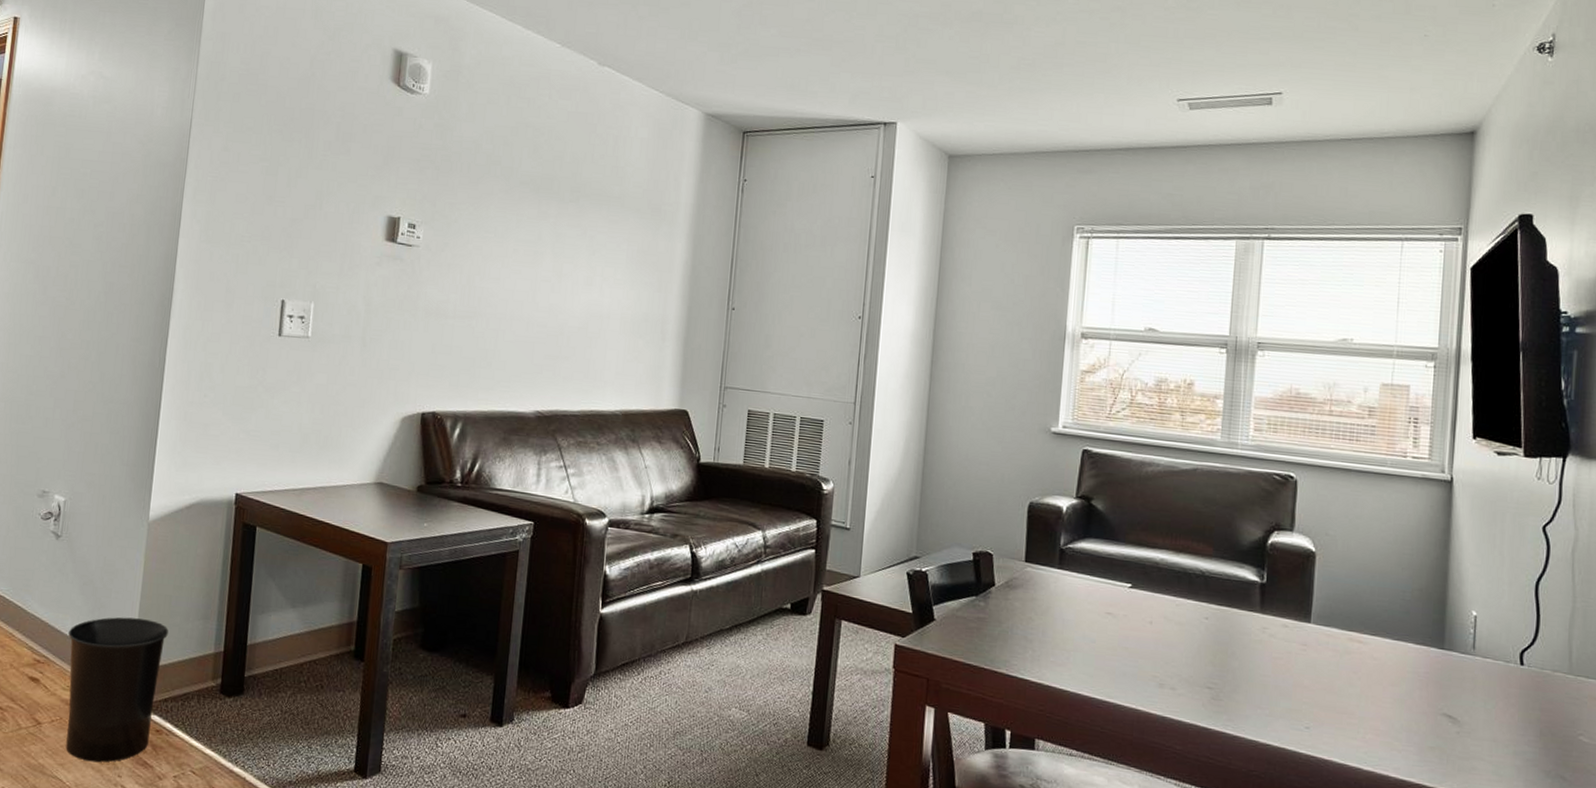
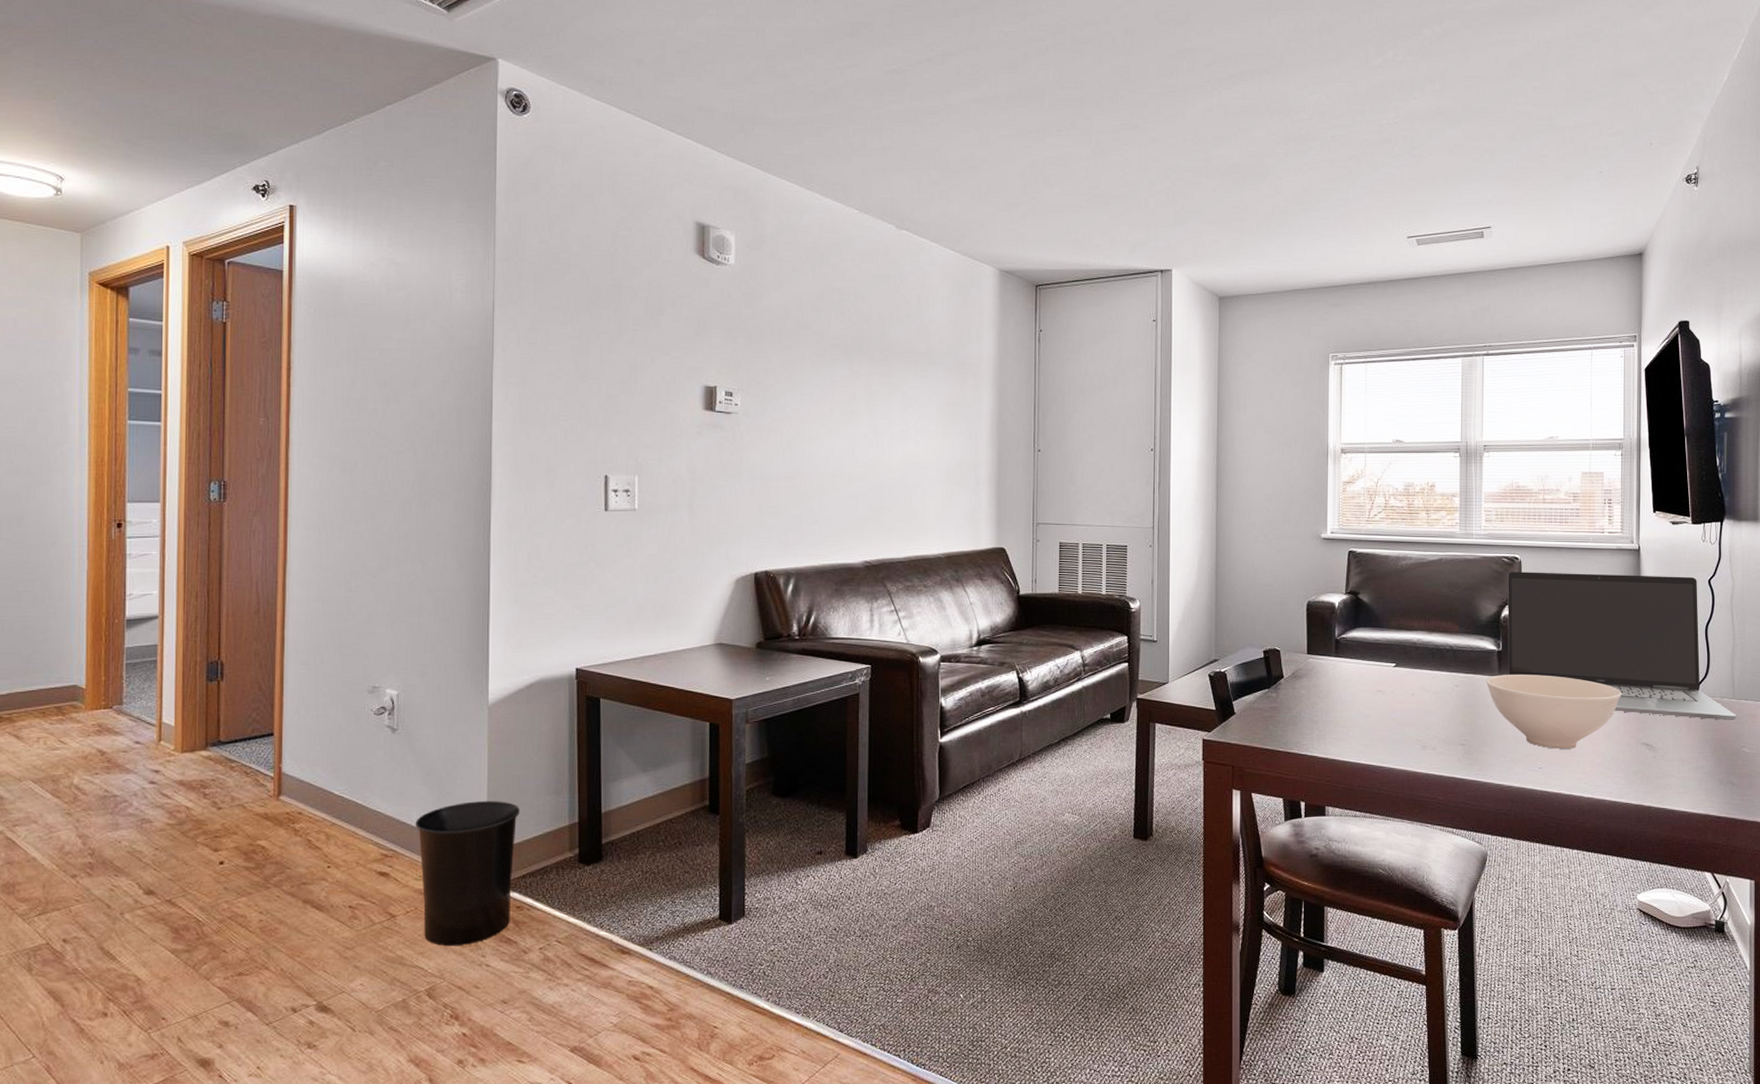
bowl: none [1243,611,1419,710] -> present [1485,675,1622,749]
laptop: none [1273,492,1574,702] -> present [1507,571,1737,721]

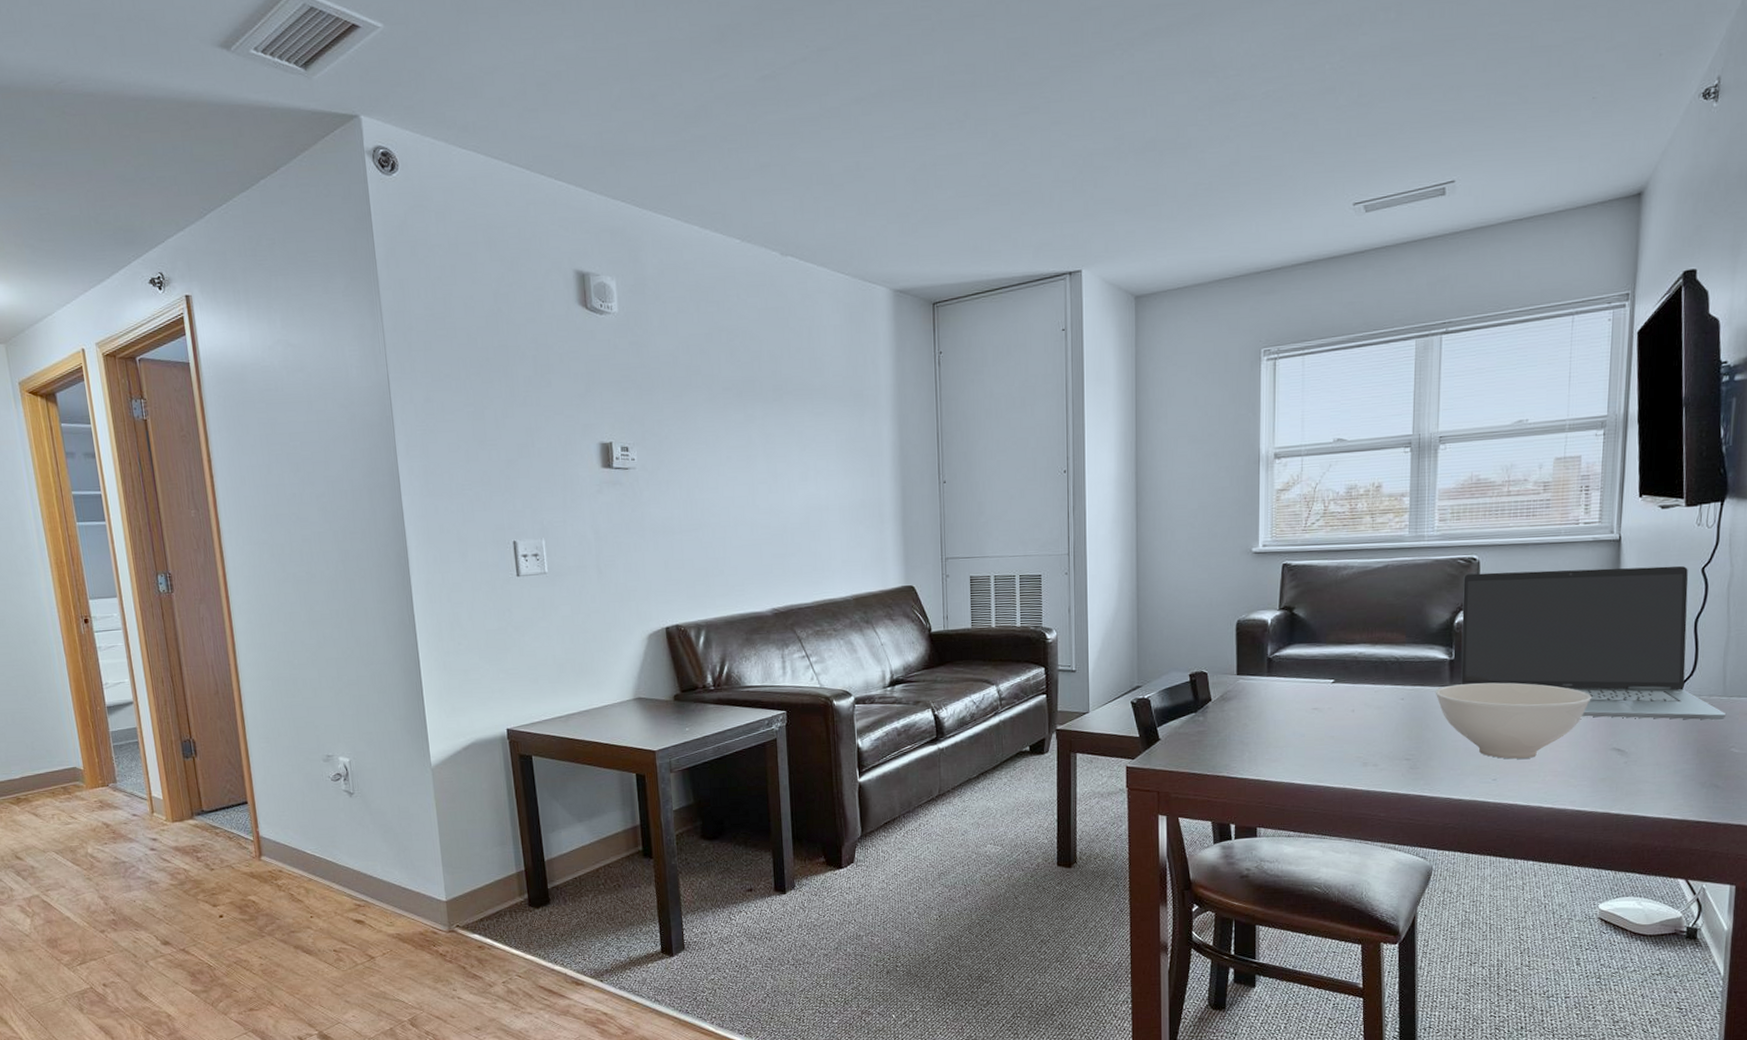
waste bin: present [415,801,520,945] -> none [380,853,474,982]

